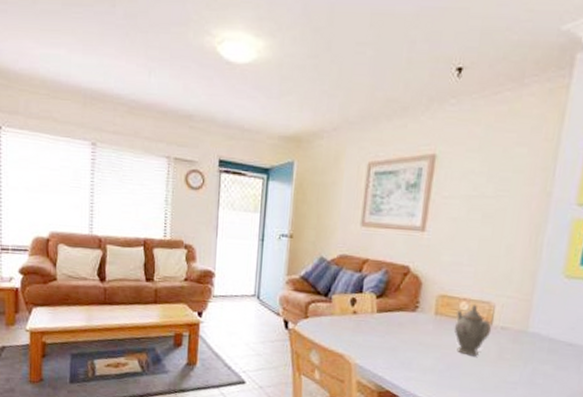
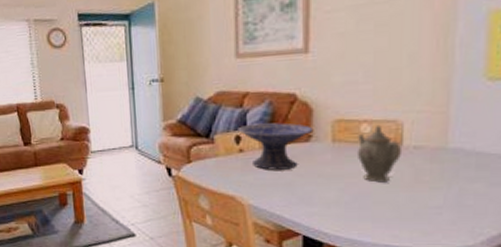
decorative bowl: none [354,289,421,336] -> present [238,123,314,170]

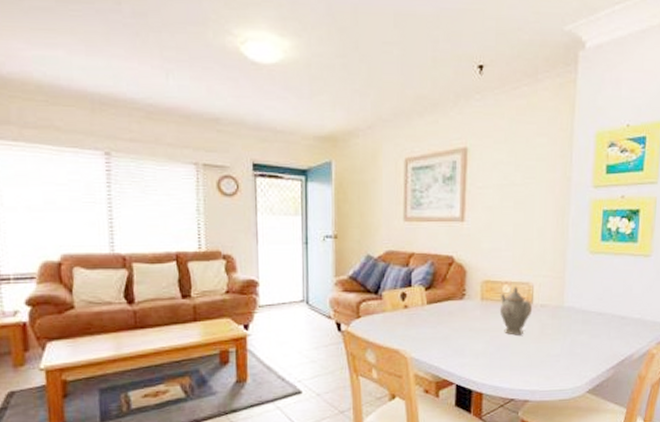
decorative bowl: present [238,123,314,170] -> none [404,282,467,325]

